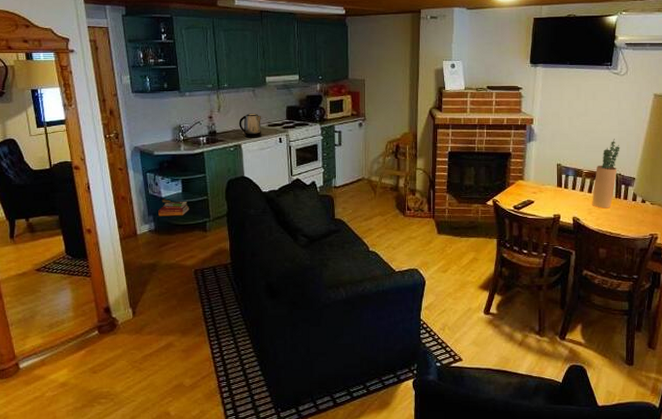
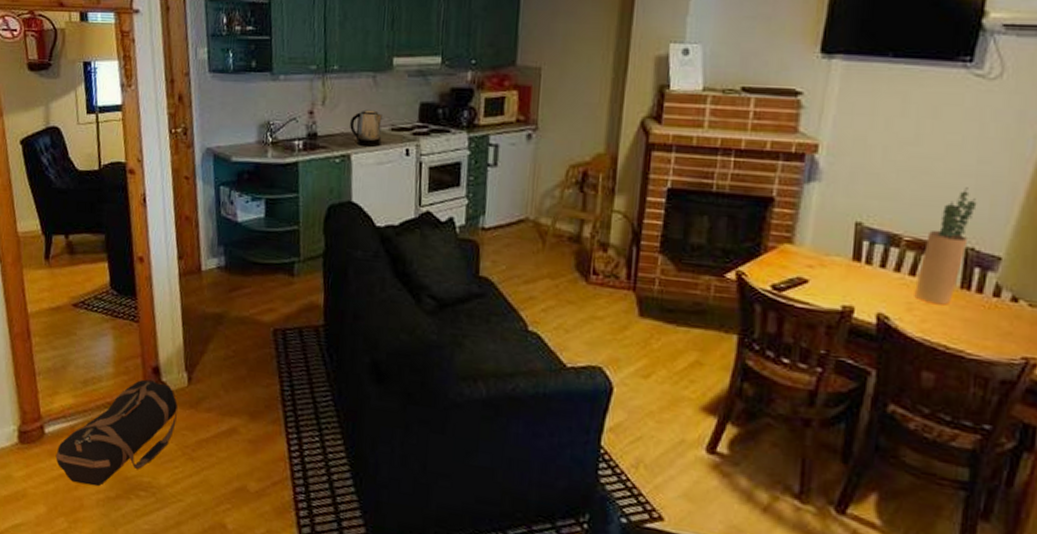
duffel bag: none [30,316,127,401] -> present [55,379,179,486]
books: present [158,196,190,216] -> none [231,221,273,251]

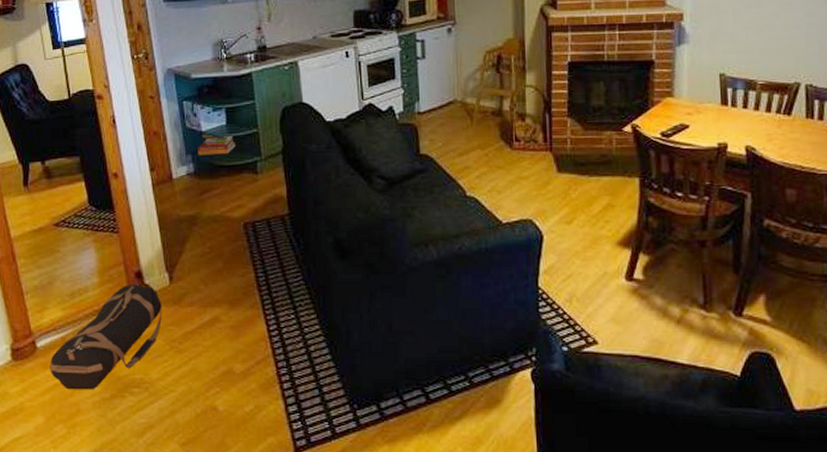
books: none [231,221,273,251] -> present [198,130,236,156]
kettle: present [350,109,382,147] -> none [295,21,324,53]
vase: present [914,187,977,306] -> none [771,36,810,133]

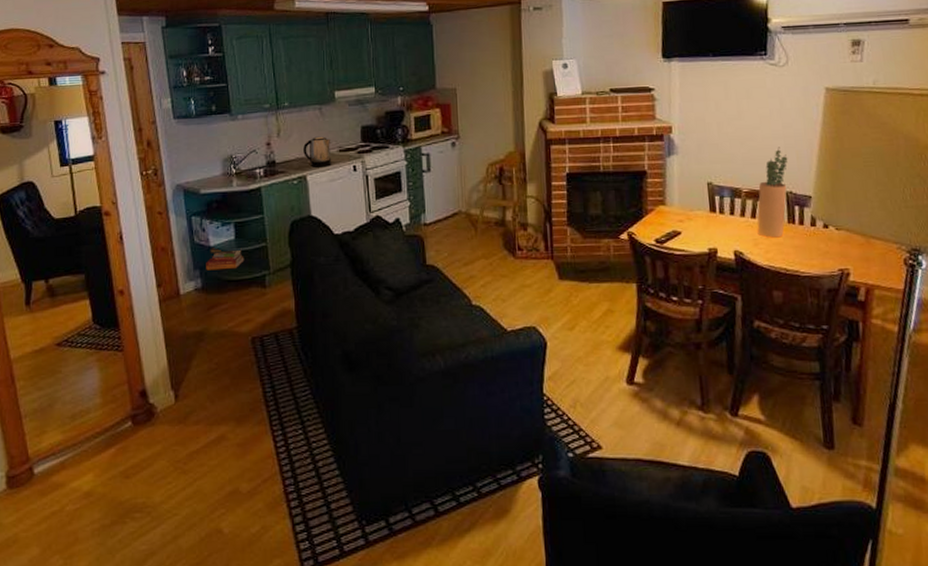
duffel bag: present [49,283,163,390] -> none [47,402,167,518]
kettle: none [295,21,324,53] -> present [303,136,332,168]
vase: none [771,36,810,133] -> present [757,147,788,238]

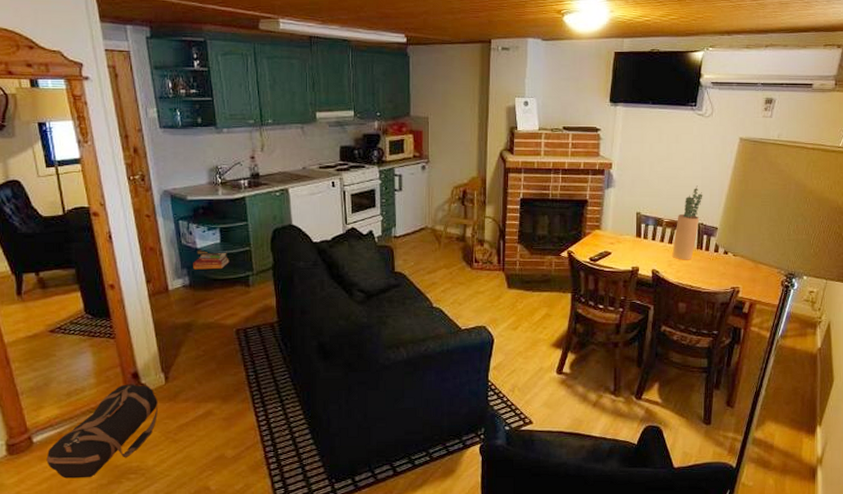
duffel bag: none [47,402,167,518] -> present [46,383,159,479]
kettle: present [303,136,332,168] -> none [286,153,312,181]

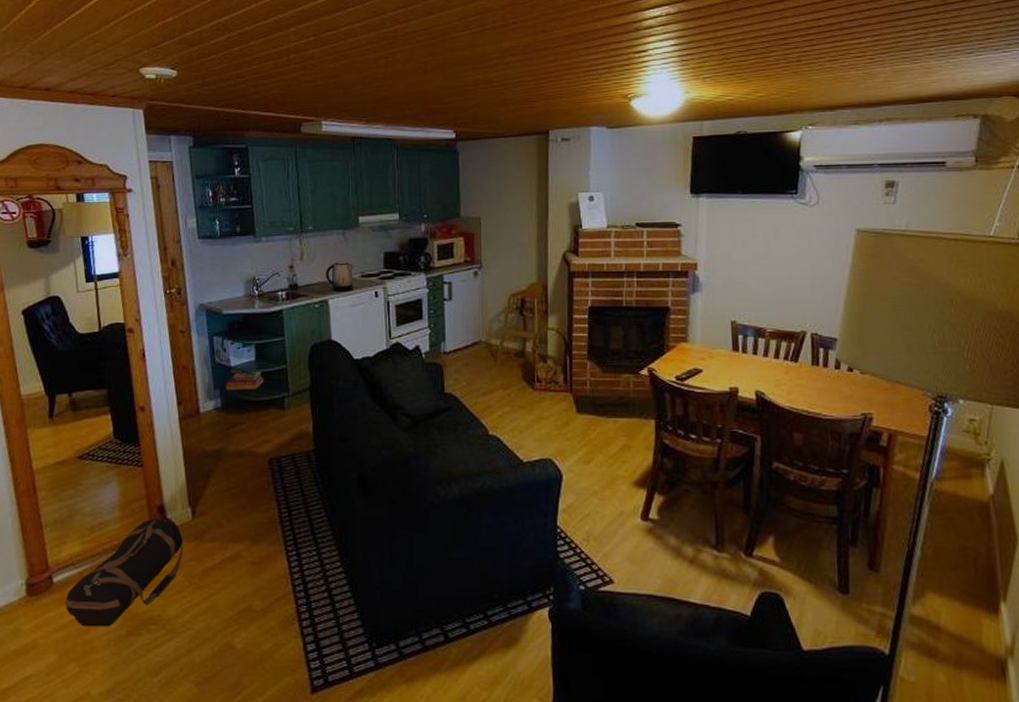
kettle: none [286,153,312,181] -> present [326,261,354,292]
vase: present [672,185,703,260] -> none [780,287,815,379]

